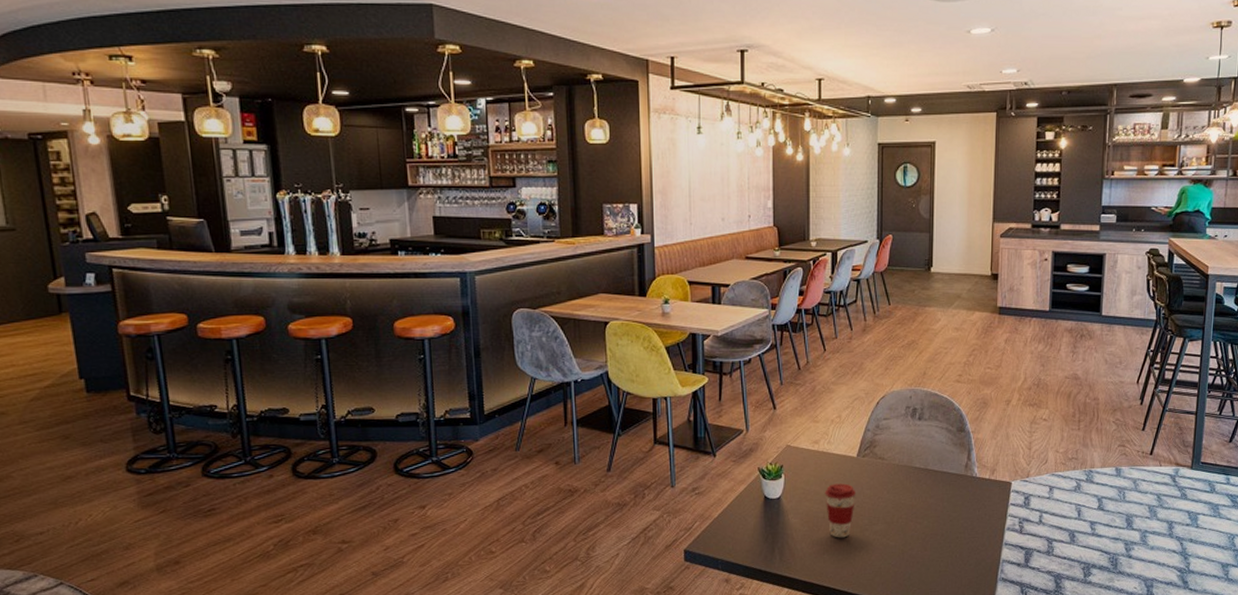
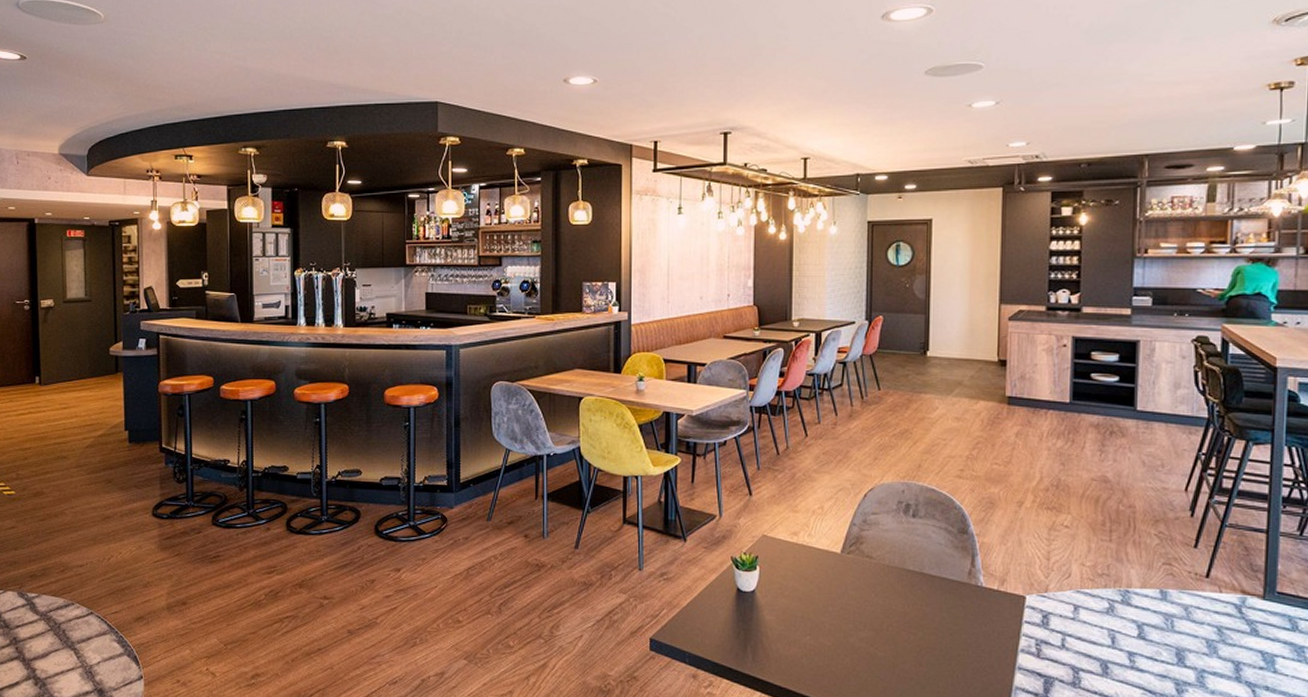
coffee cup: present [825,483,857,538] -> none [804,581,840,642]

